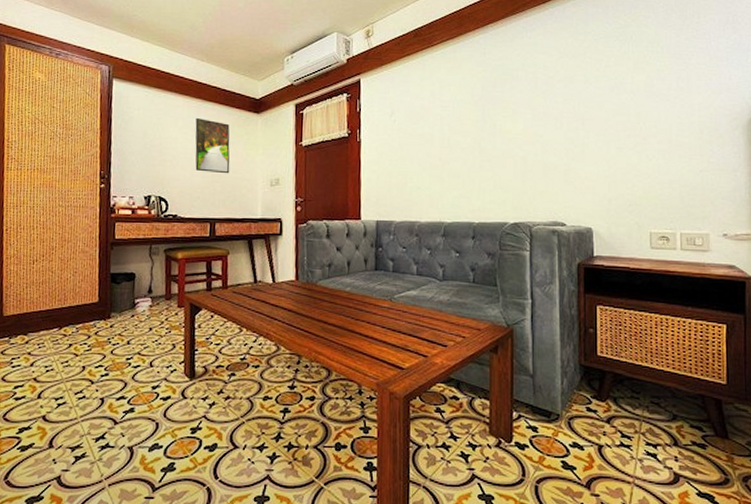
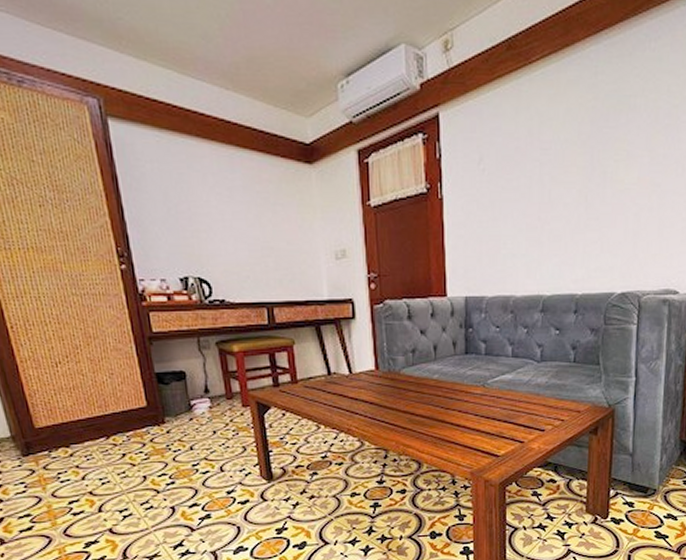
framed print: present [195,117,230,174] -> none [230,171,283,246]

